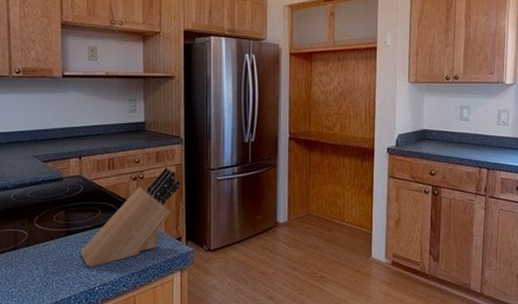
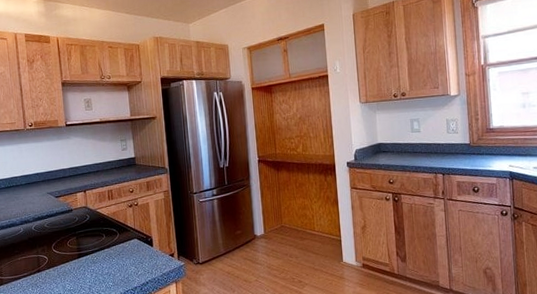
knife block: present [80,167,181,267] -> none [91,194,169,284]

